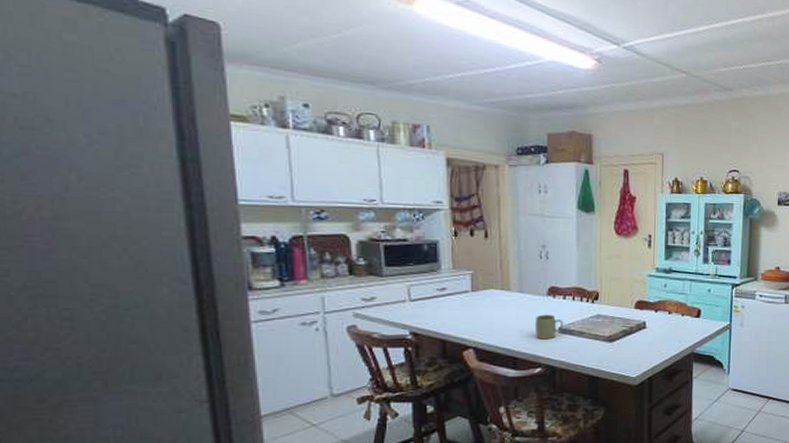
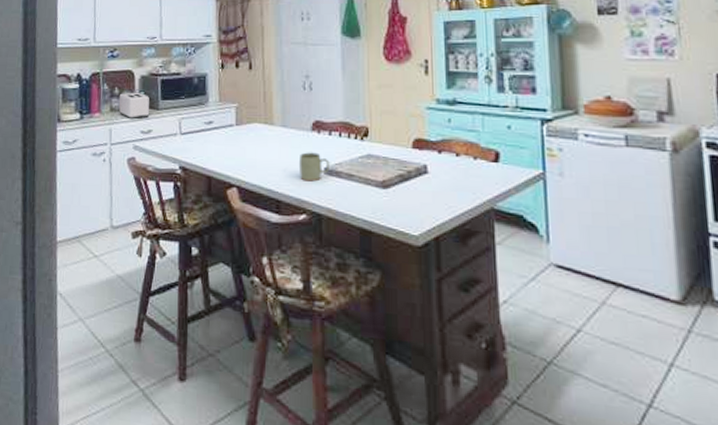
toaster: none [331,258,372,287] -> present [119,92,150,120]

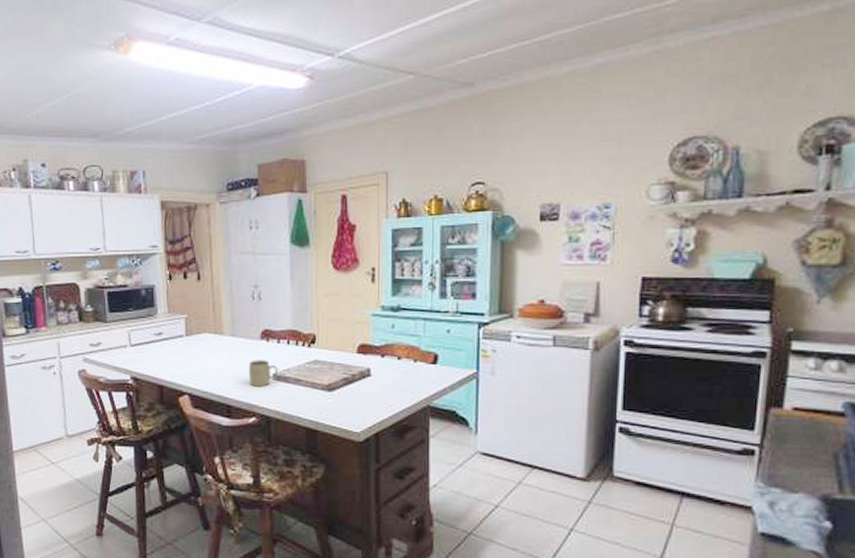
toaster: present [119,92,150,120] -> none [65,305,98,333]

